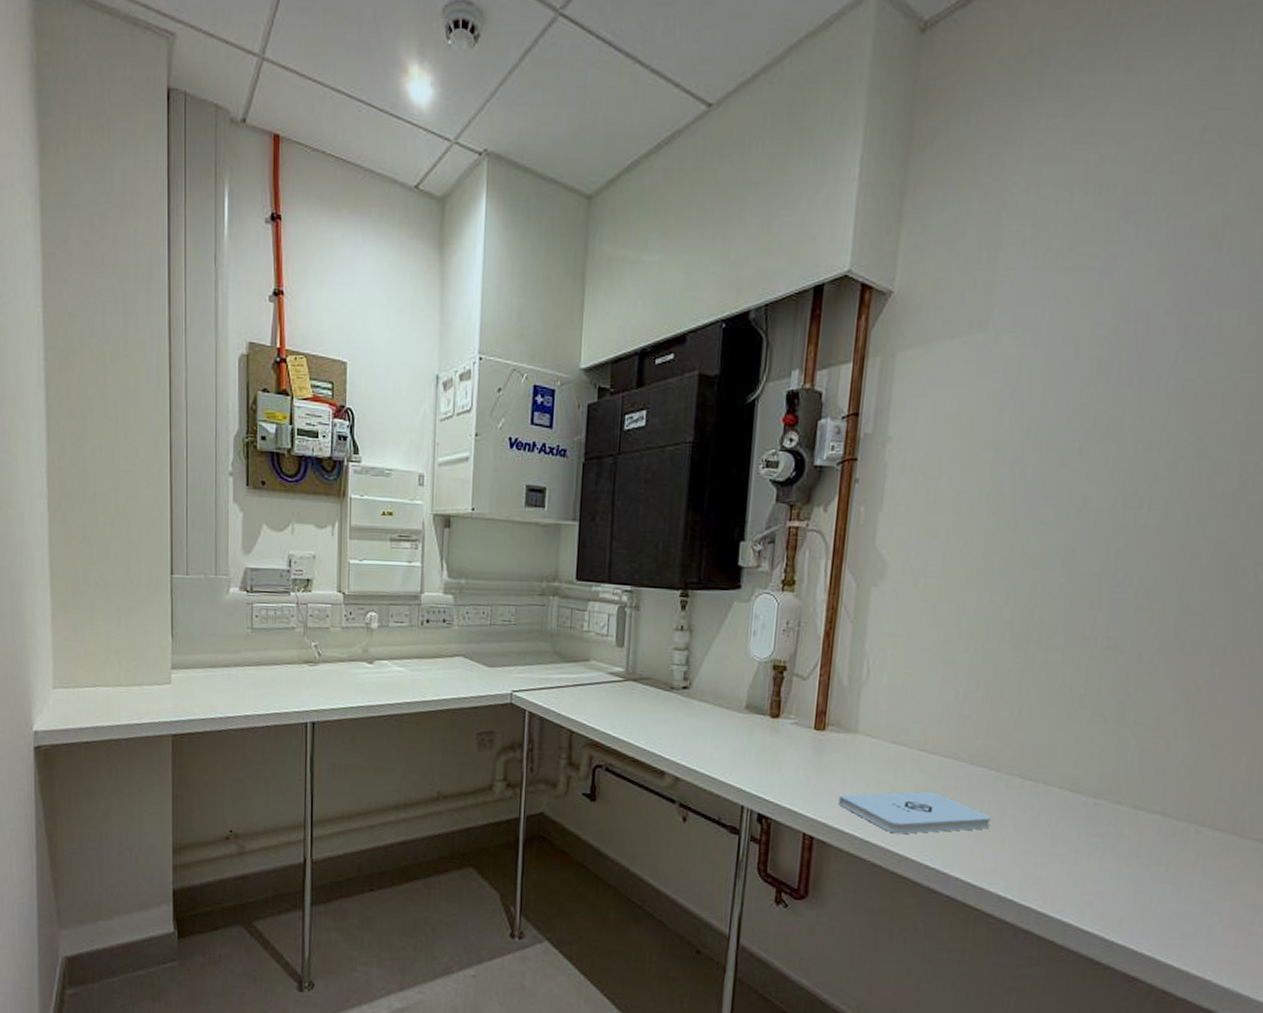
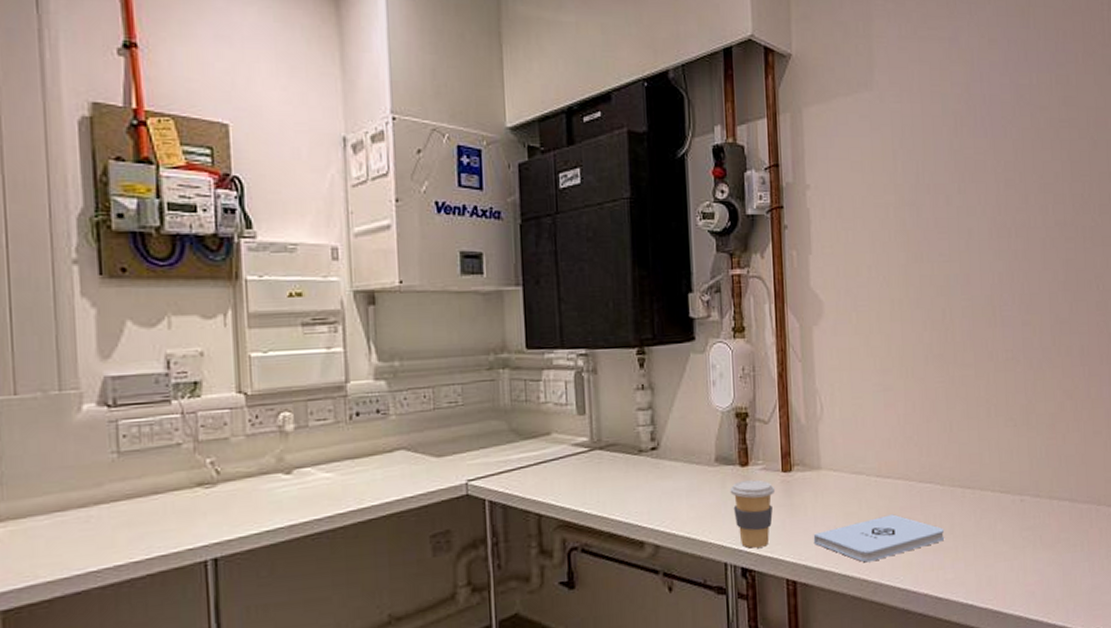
coffee cup: none [756,731,805,798] -> present [729,479,776,548]

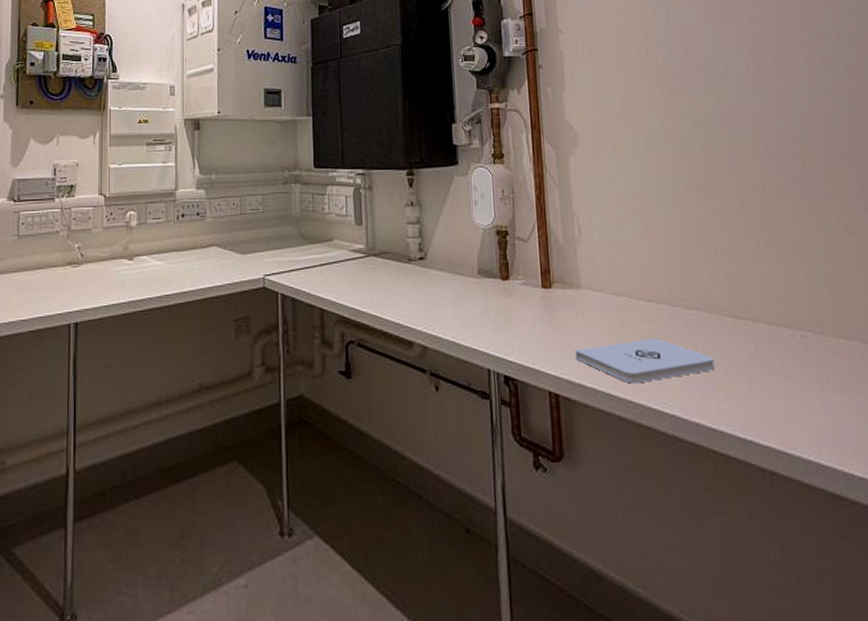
coffee cup: present [729,479,776,548] -> none [491,293,536,358]

